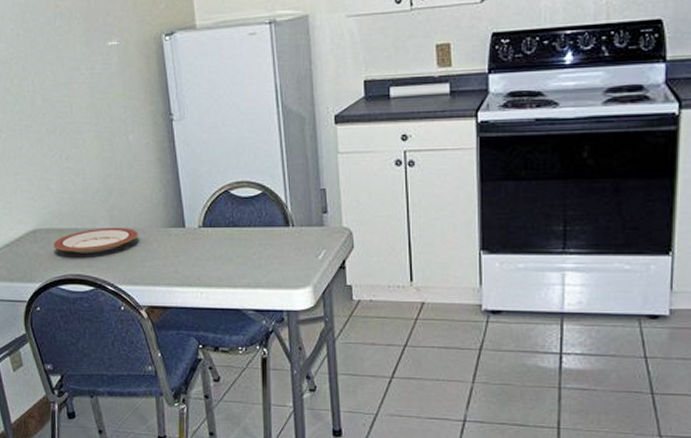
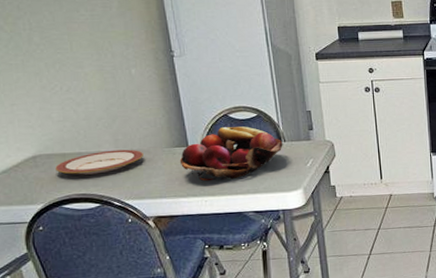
fruit basket: none [175,205,291,270] -> present [179,126,283,182]

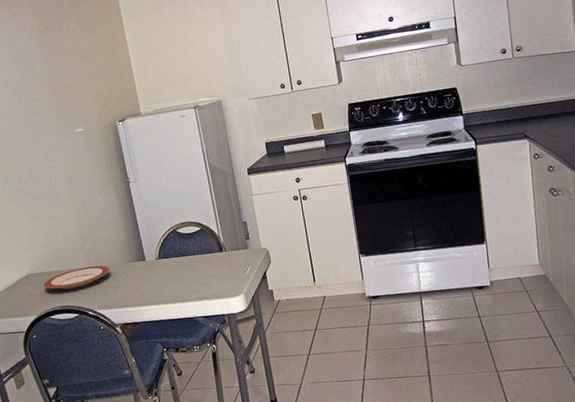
fruit basket: present [179,126,283,182] -> none [139,239,224,291]

